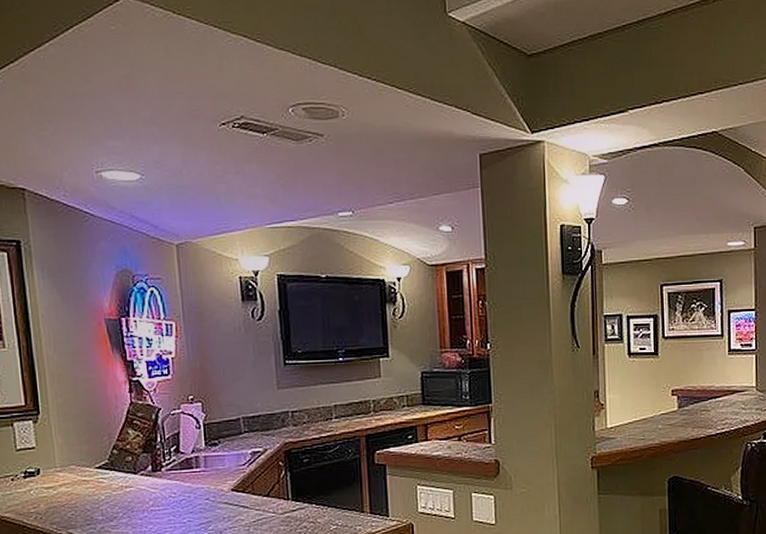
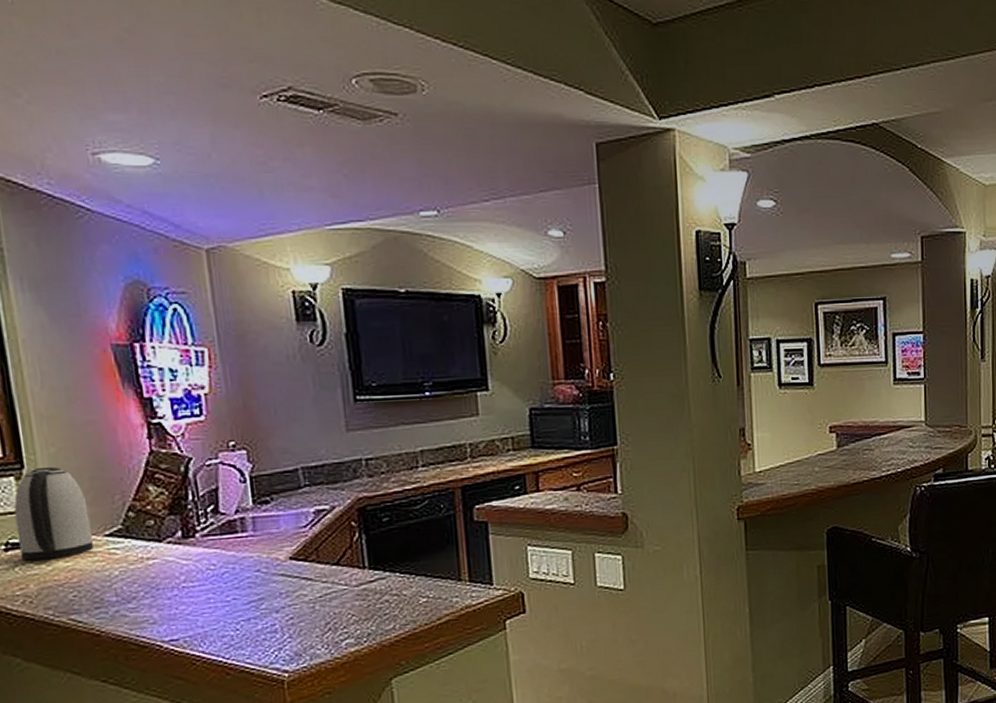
kettle: none [31,413,88,486] -> present [13,466,94,561]

